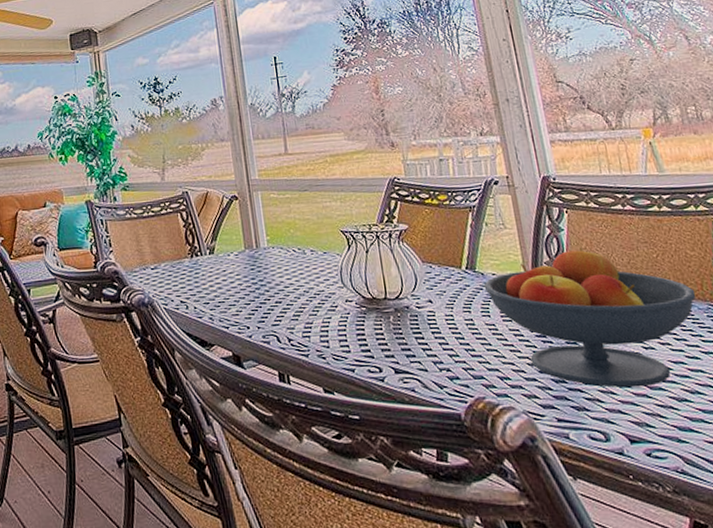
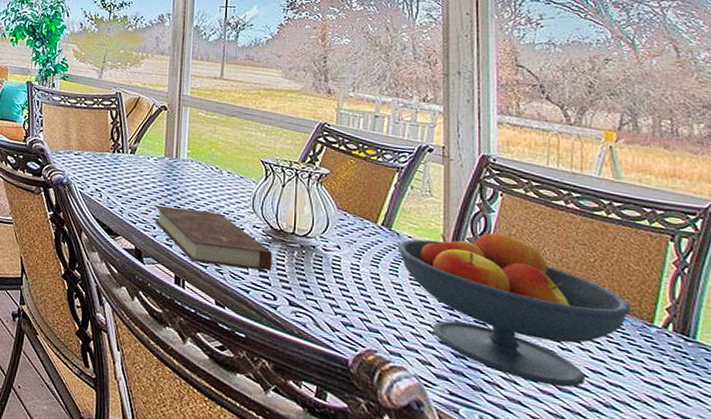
book: none [245,295,372,354] -> present [155,205,273,271]

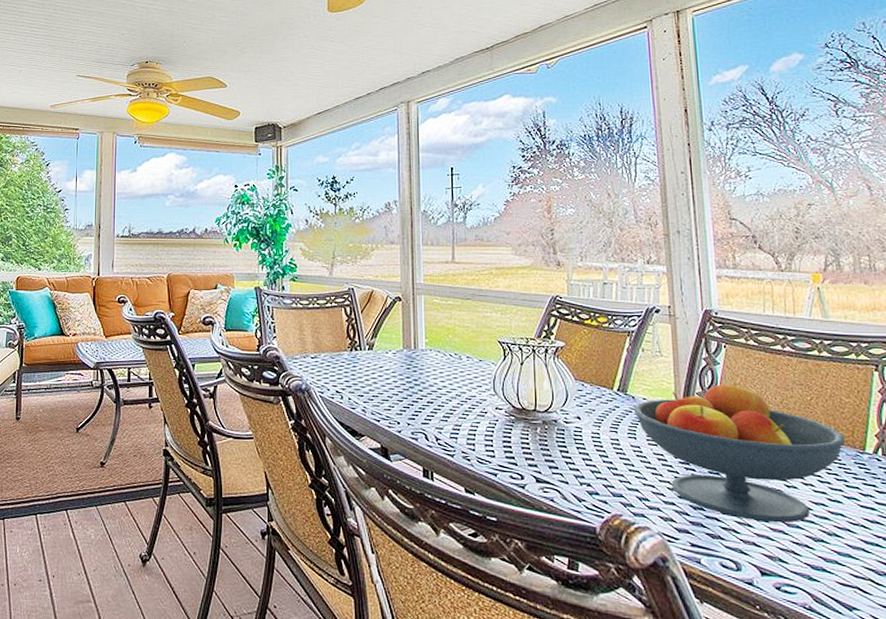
book: present [155,205,273,271] -> none [398,399,517,453]

